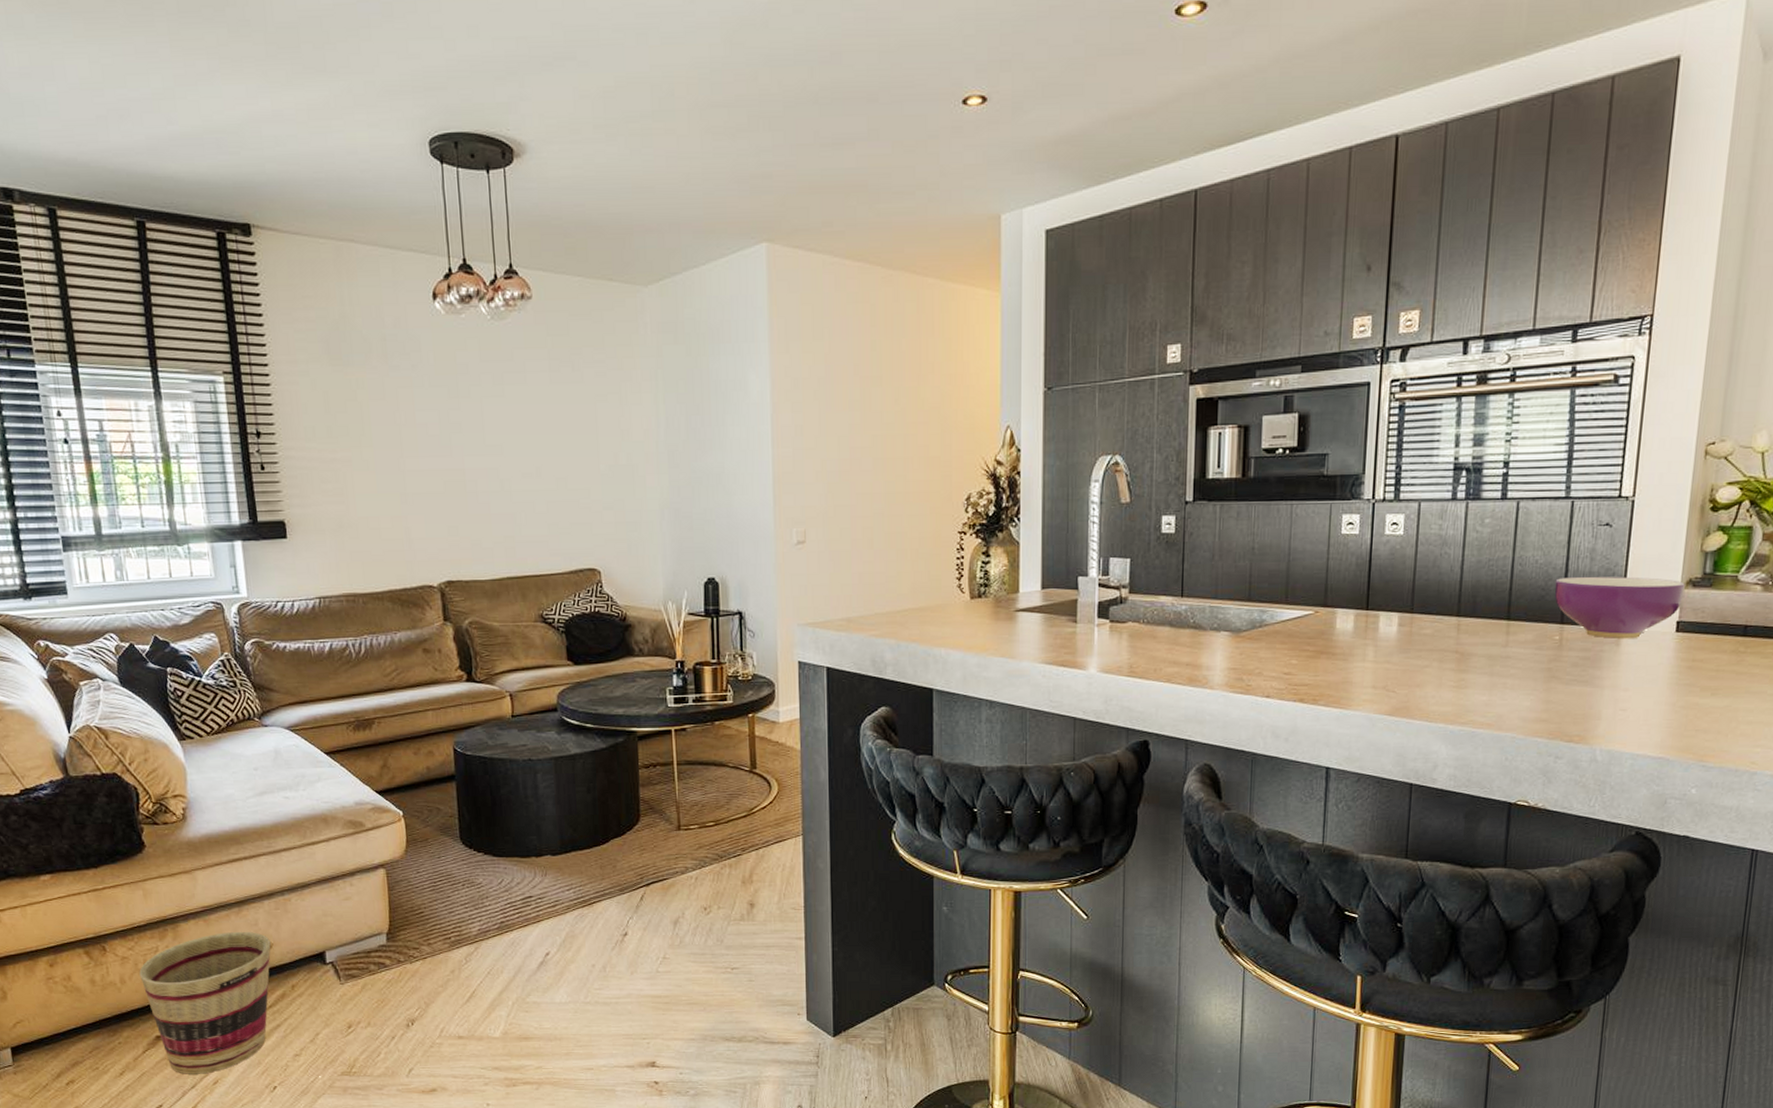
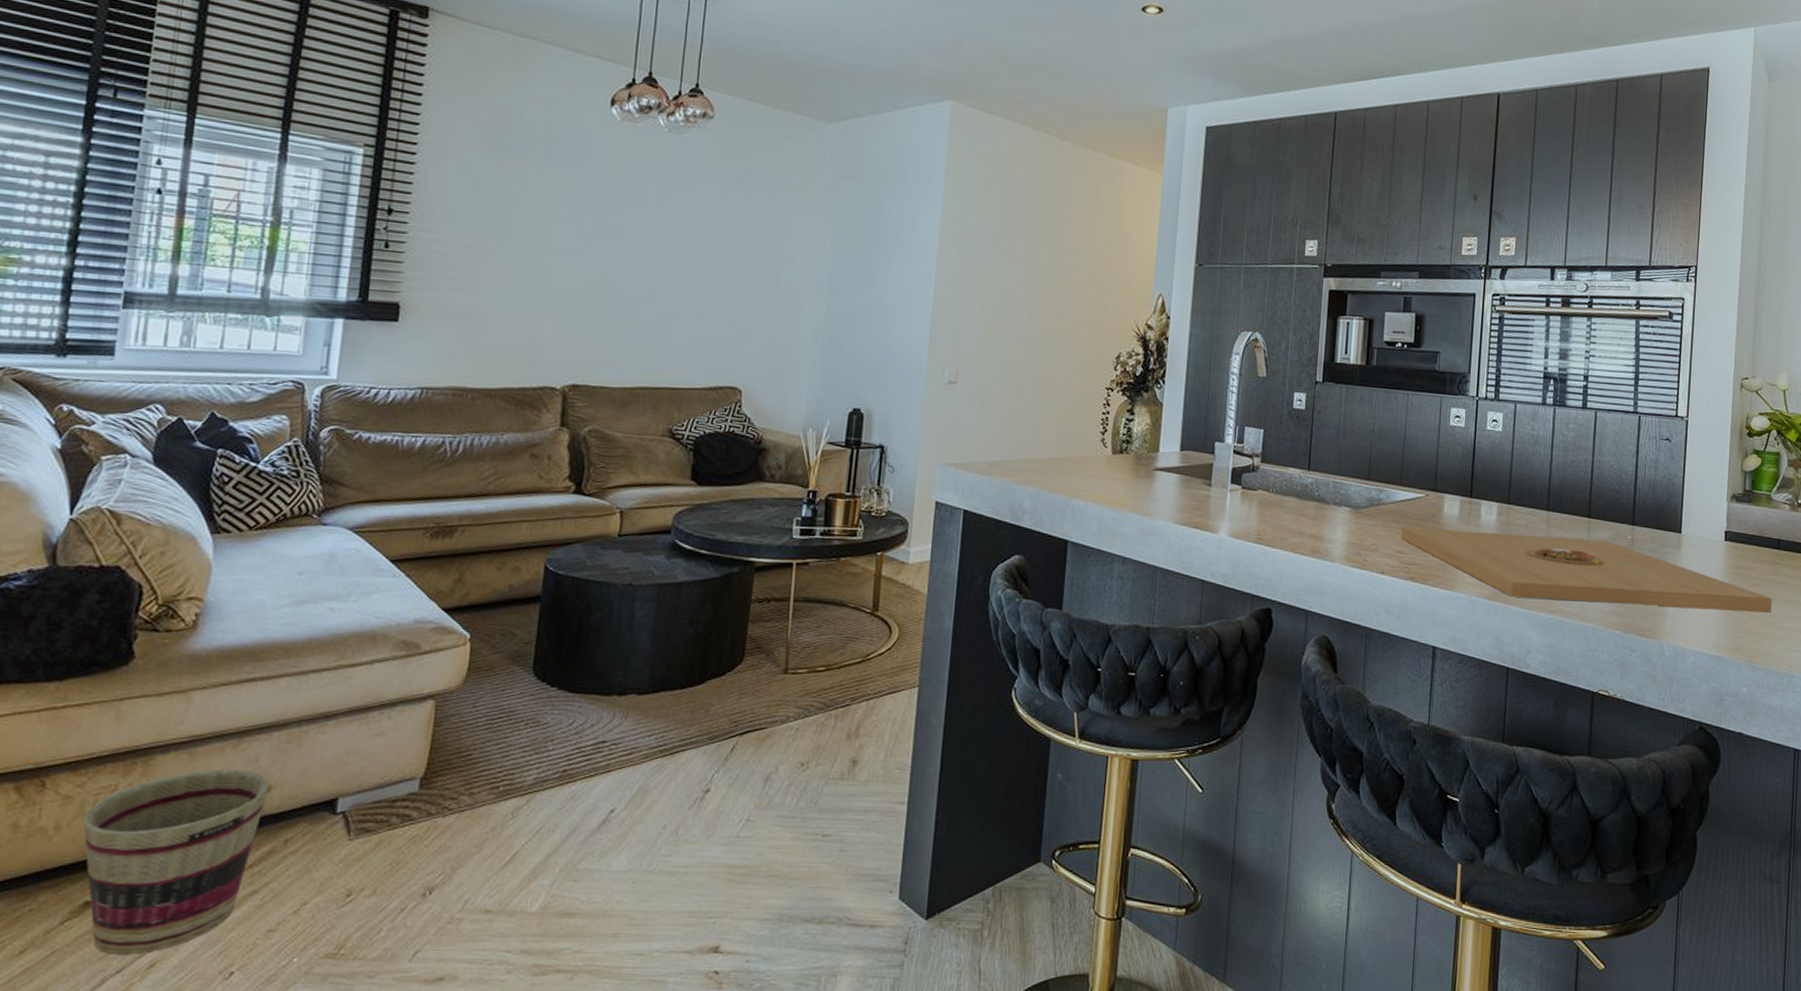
platter: none [1287,643,1734,711] -> present [1400,526,1772,613]
bowl: present [1554,576,1685,638] -> none [1626,483,1730,543]

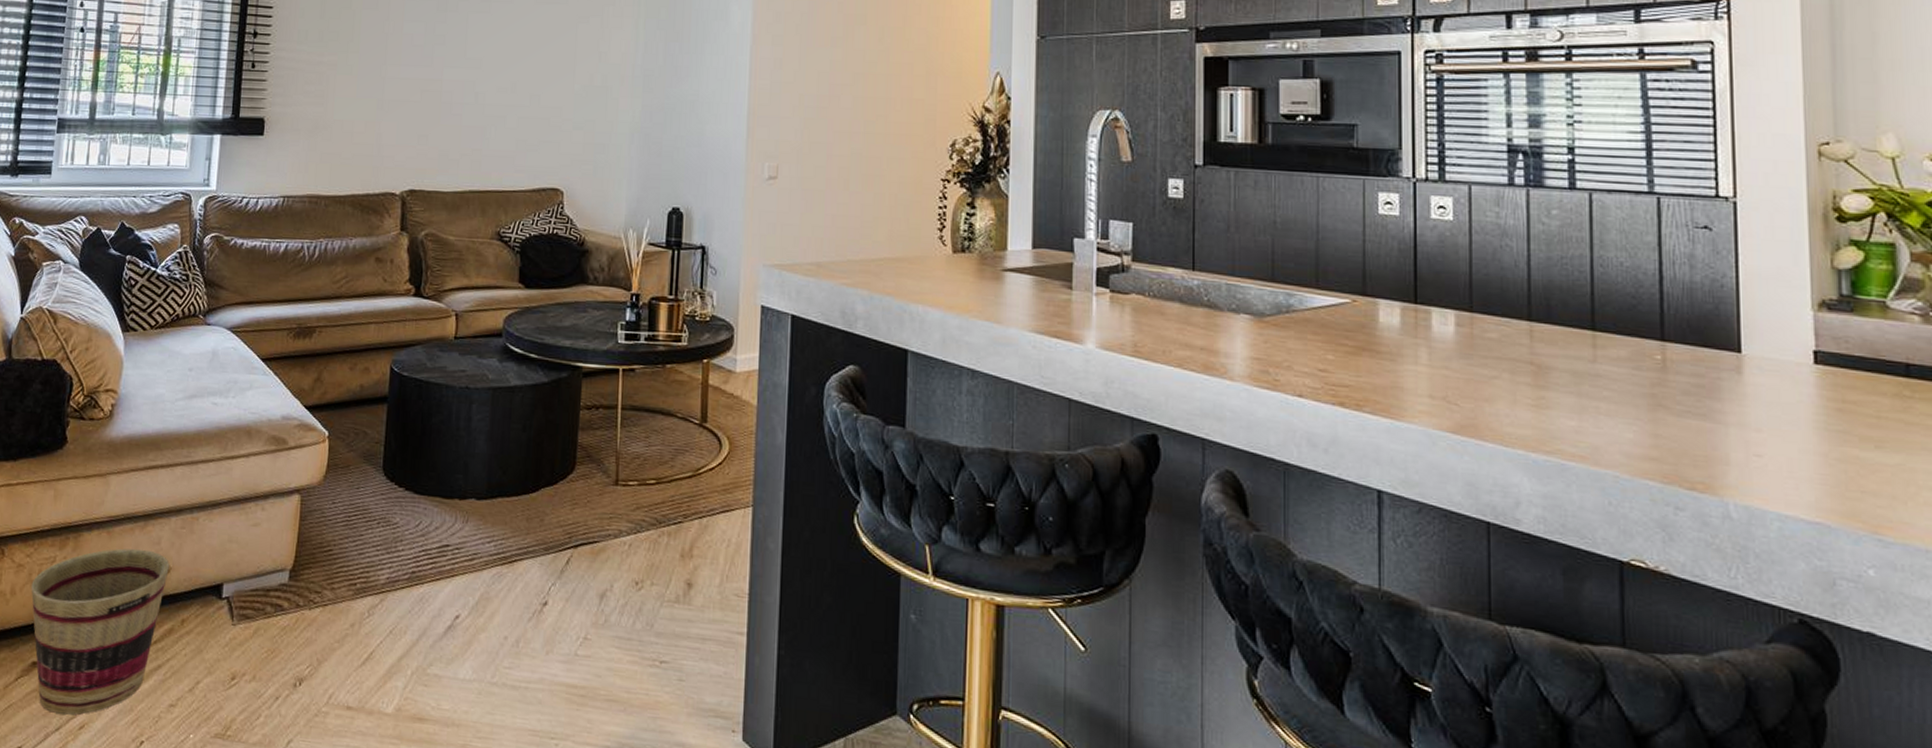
platter: present [1400,526,1772,613] -> none [1321,339,1906,466]

